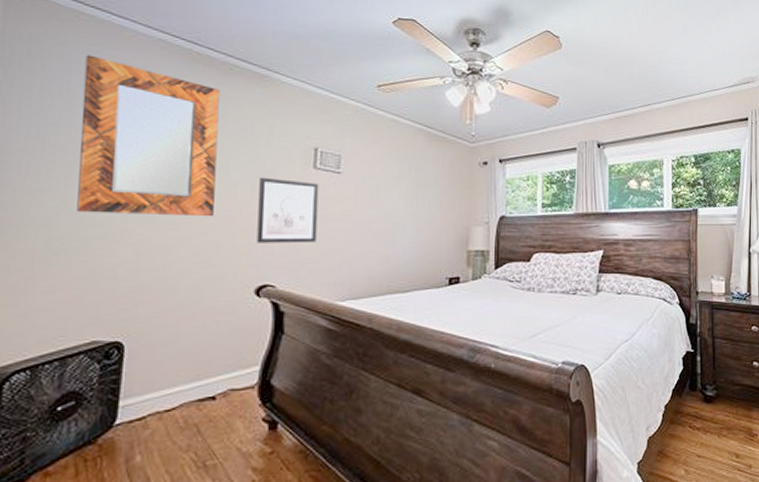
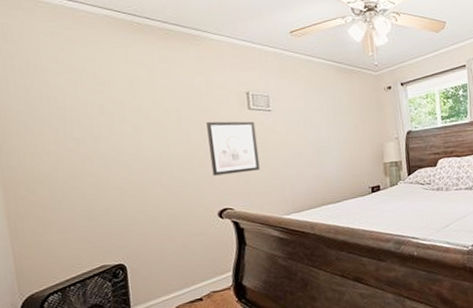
home mirror: present [77,55,220,217] -> none [49,36,175,167]

